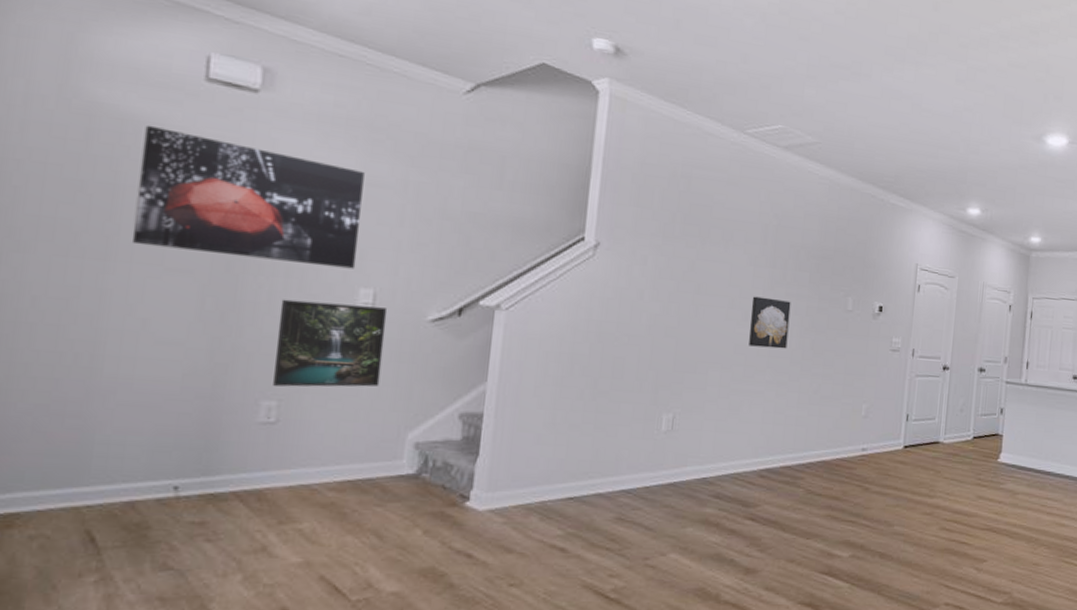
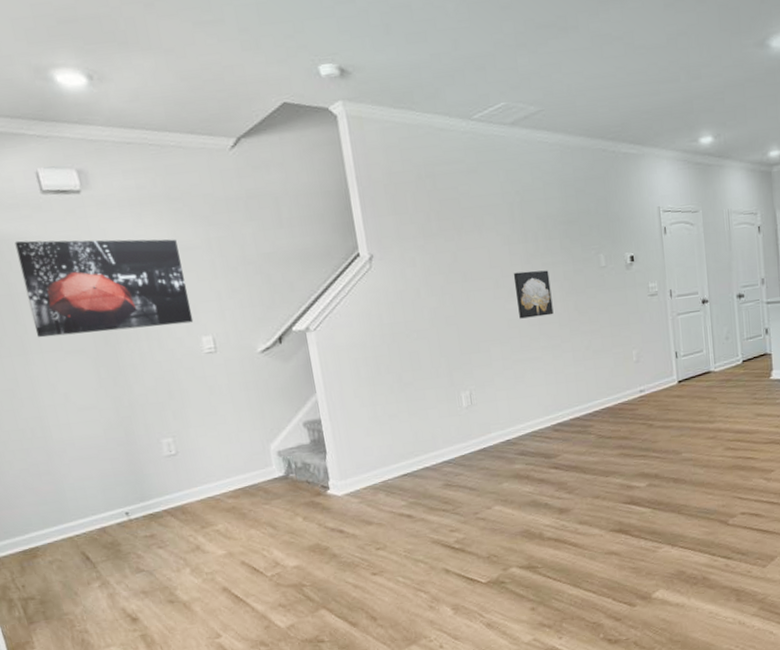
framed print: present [273,299,388,387] -> none [150,349,239,426]

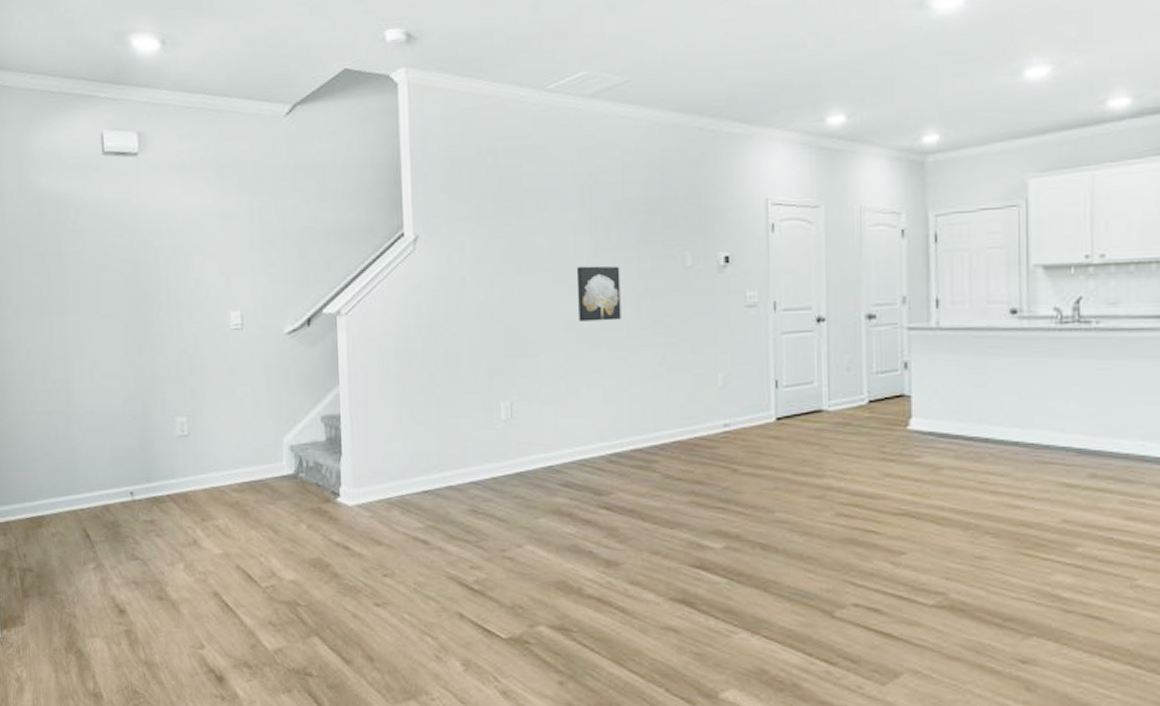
wall art: present [14,239,194,338] -> none [72,200,225,299]

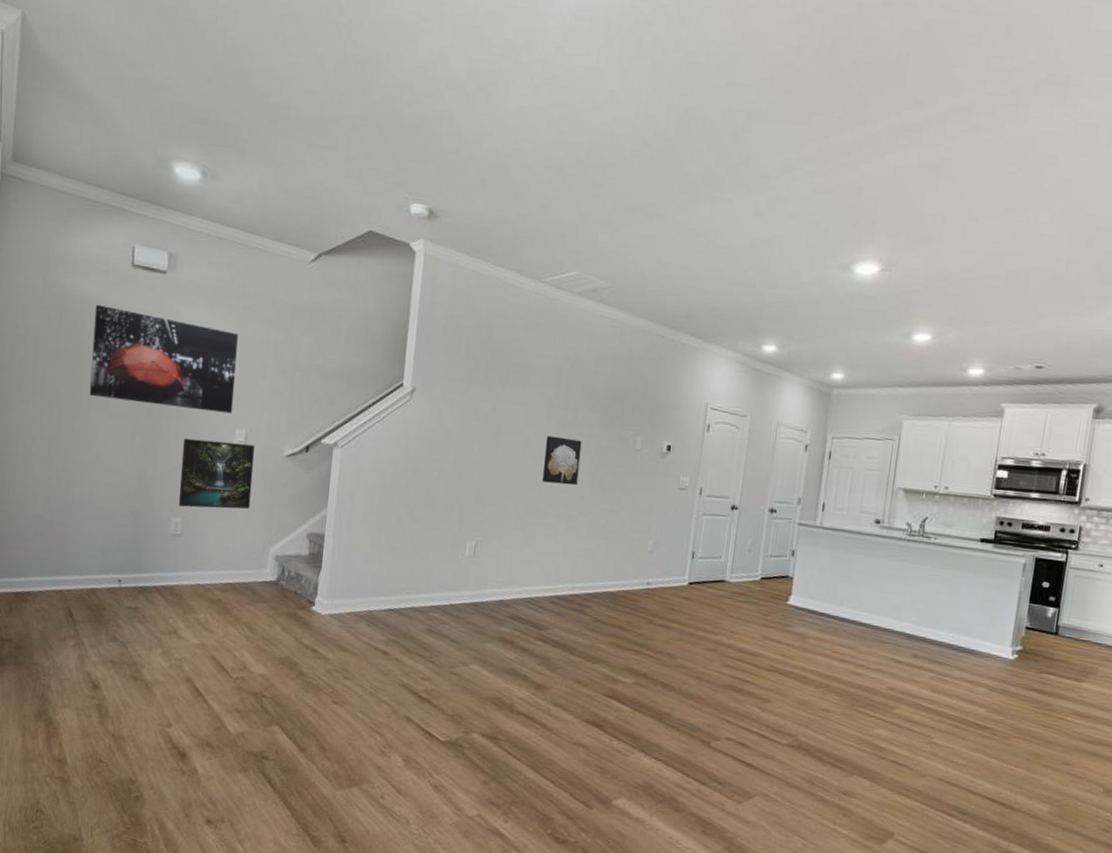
wall art: none [72,200,225,299] -> present [89,304,238,414]
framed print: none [177,326,256,404] -> present [179,438,255,509]

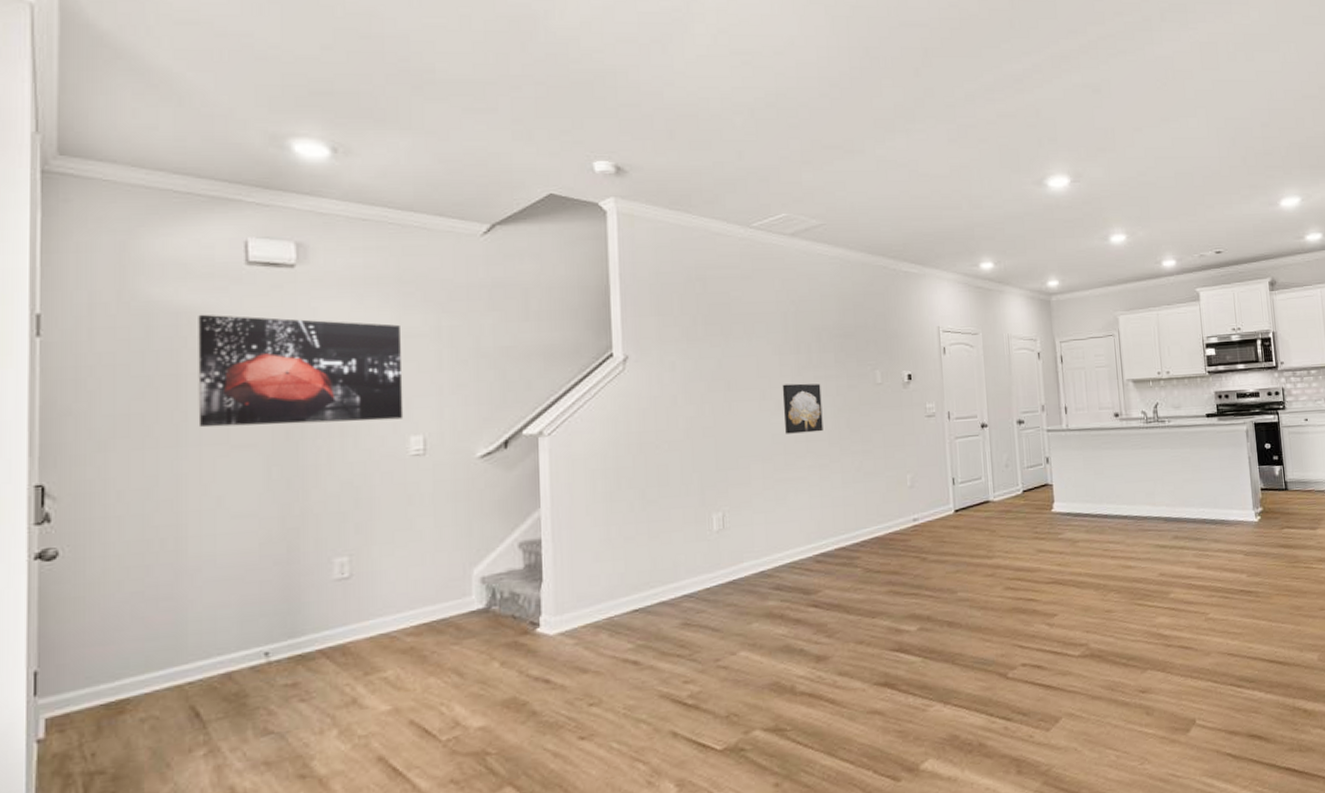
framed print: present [179,438,255,509] -> none [340,451,440,542]

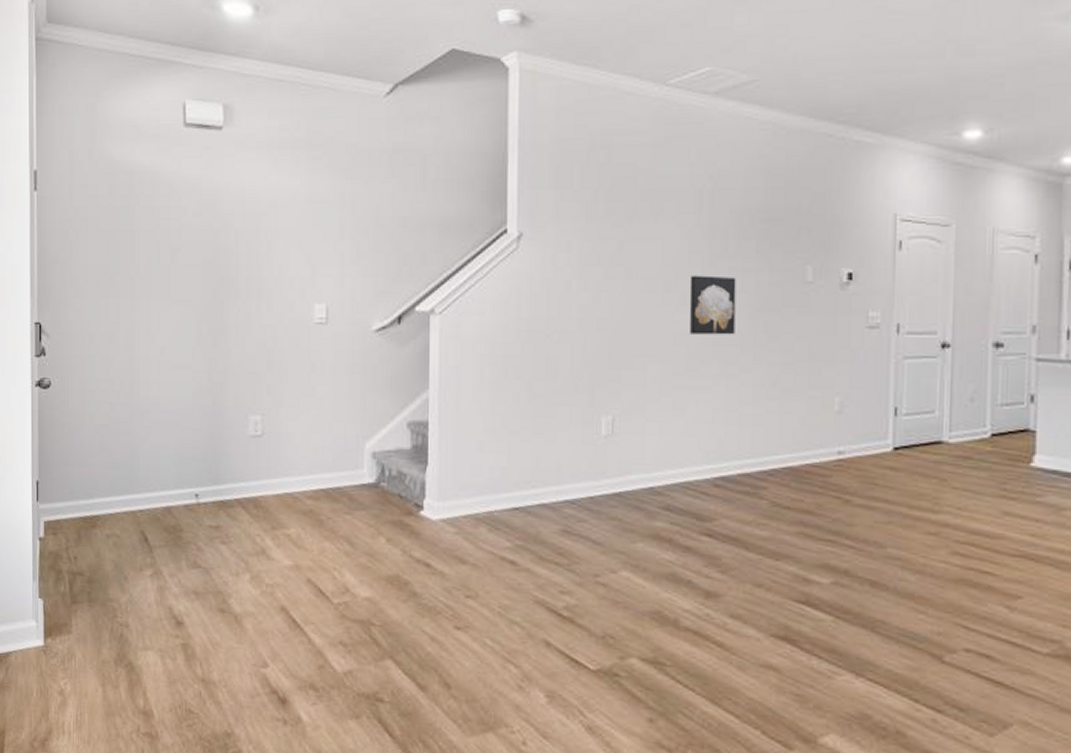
wall art: present [198,314,404,428] -> none [147,174,310,286]

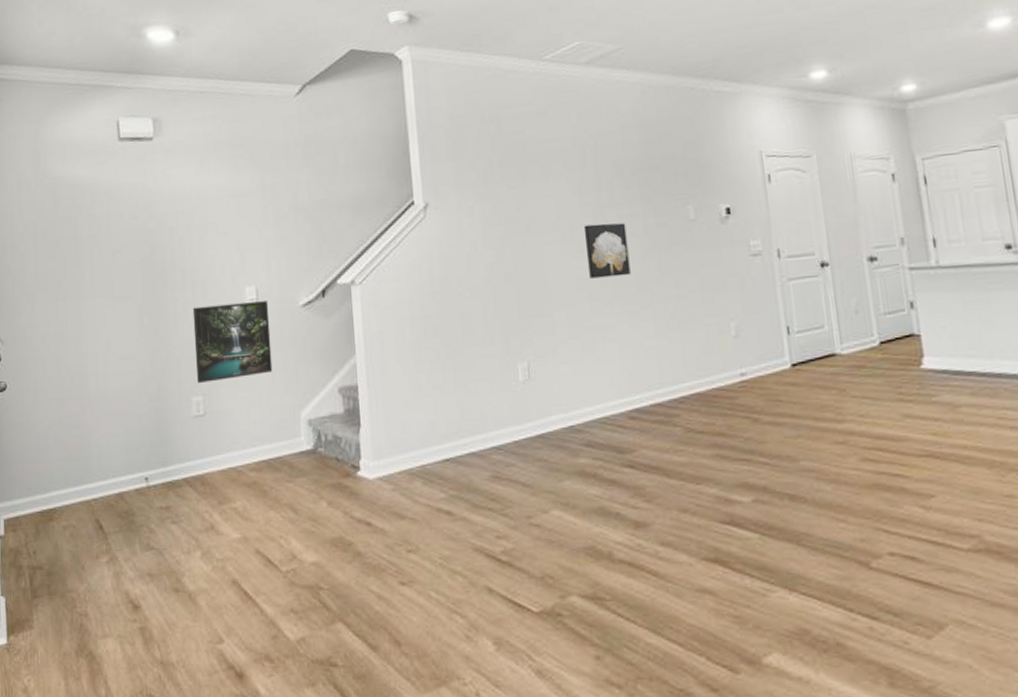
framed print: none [256,320,339,402] -> present [192,301,273,383]

